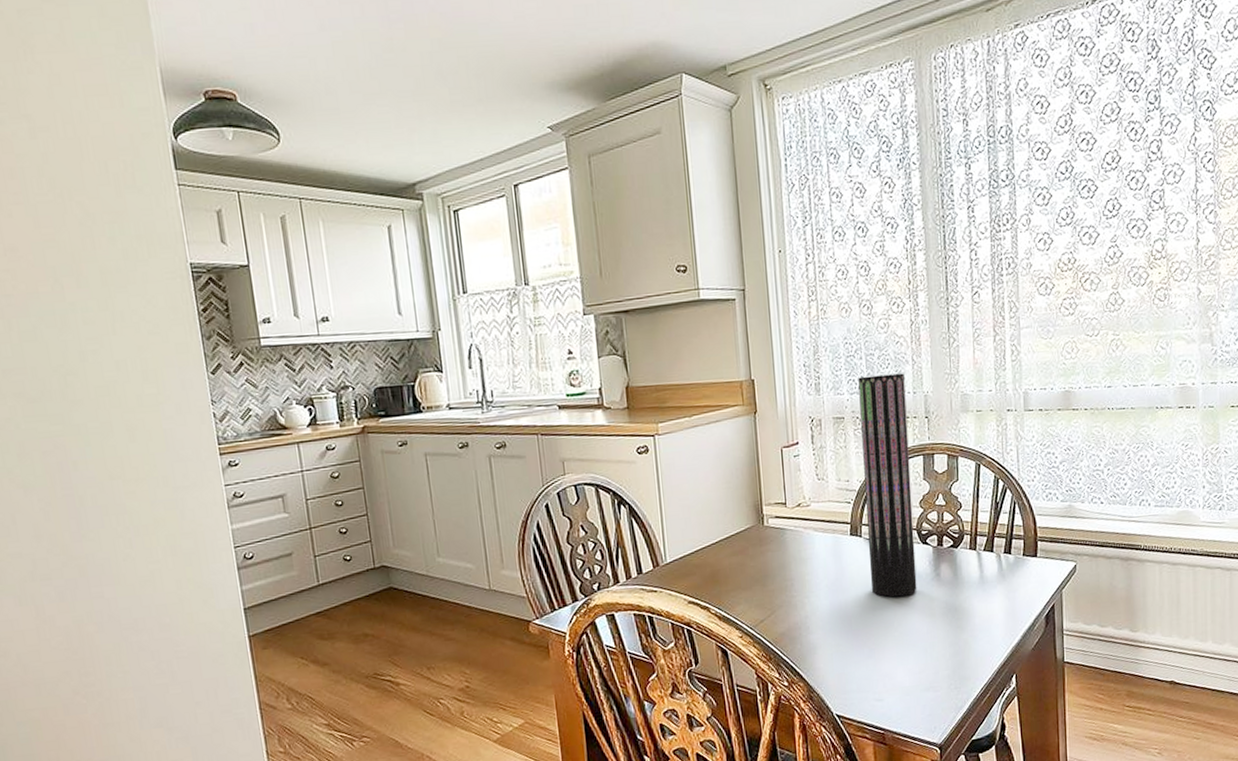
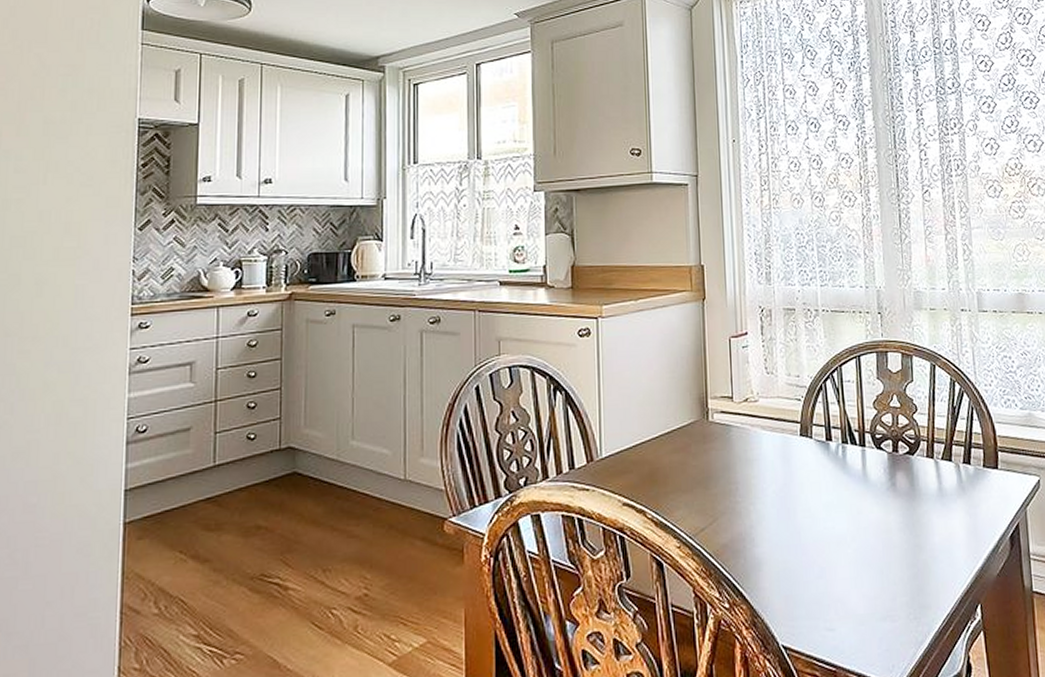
cylinder: present [858,373,917,597] -> none [810,267,872,508]

